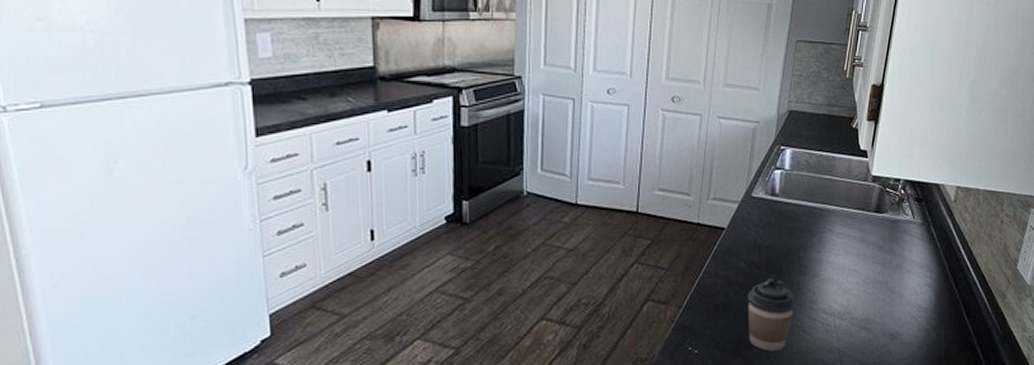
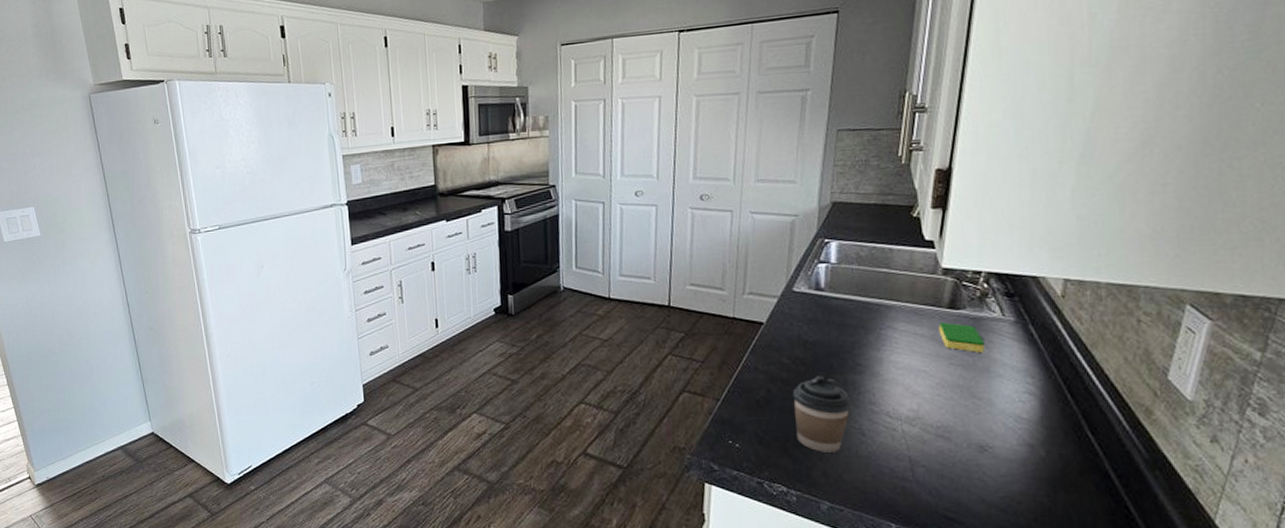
dish sponge: none [866,224,900,252] -> present [938,322,985,353]

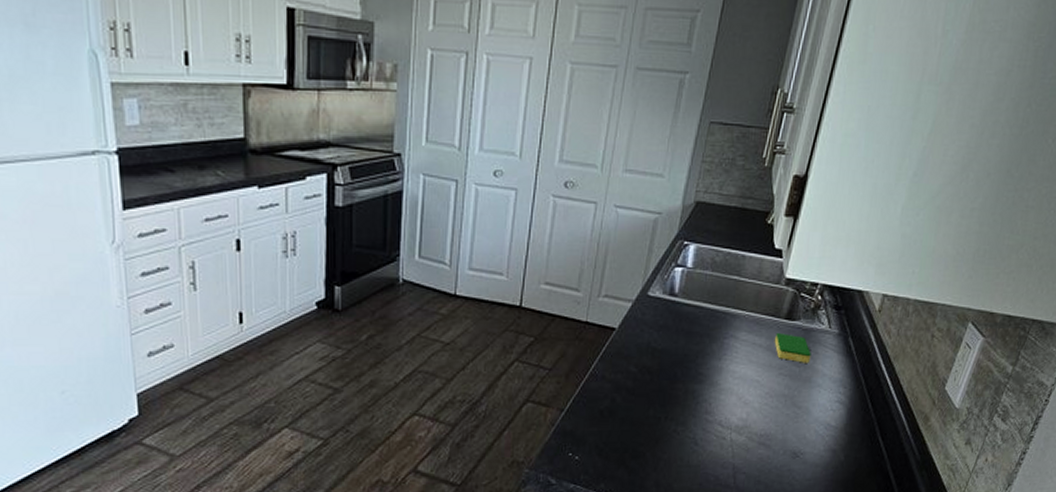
coffee cup: present [792,376,852,452] -> none [635,385,690,463]

